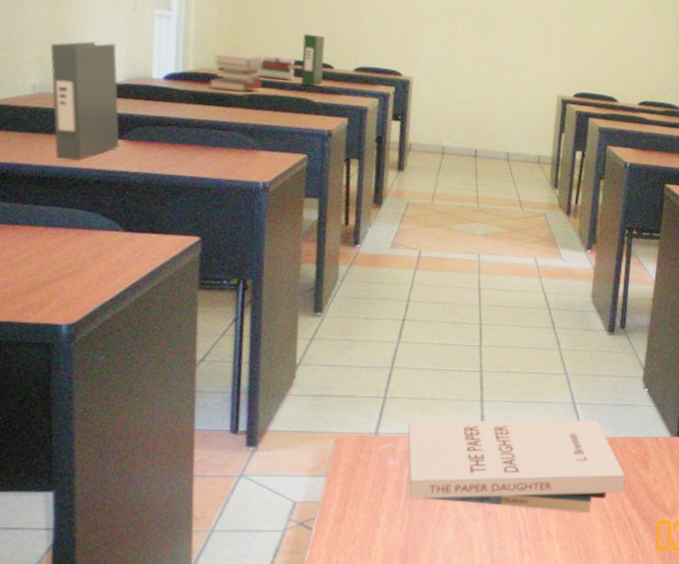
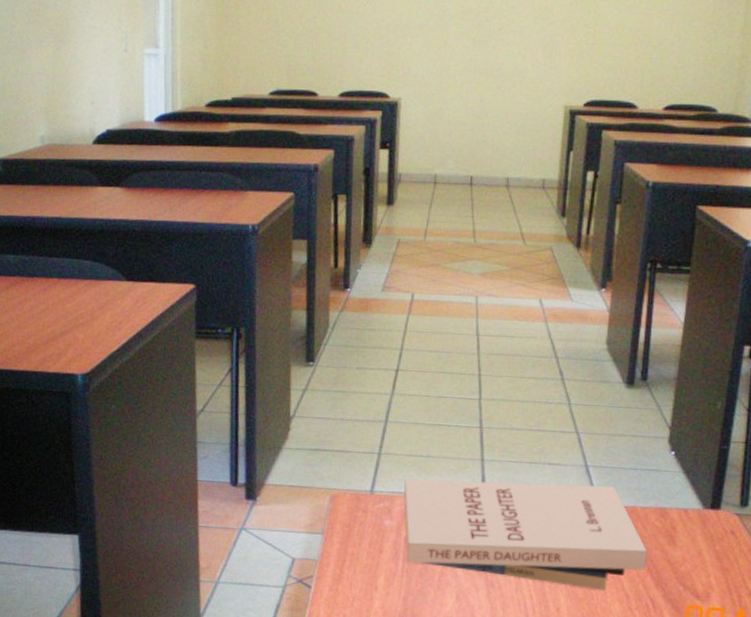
binder: present [49,41,120,160] -> none [53,88,119,211]
books: present [209,52,263,92] -> none [197,87,249,128]
books: present [256,55,296,81] -> none [242,88,280,113]
binder: present [300,33,325,87] -> none [285,59,309,118]

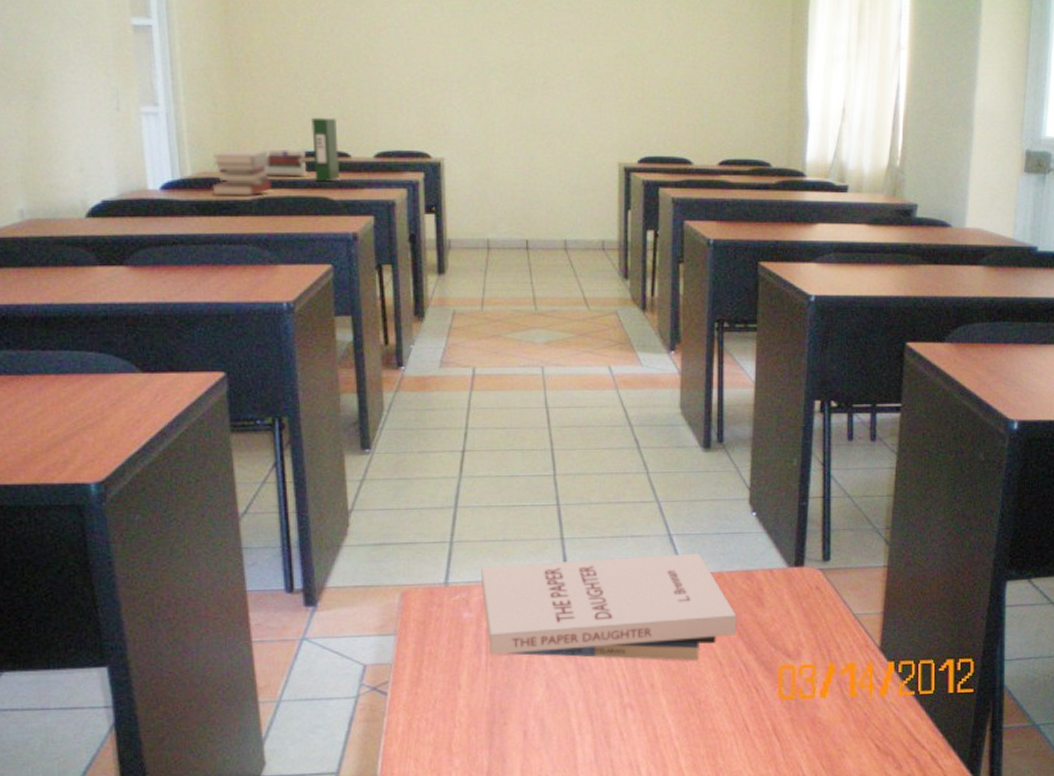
books: none [197,87,249,128] -> present [212,149,273,195]
books: none [242,88,280,113] -> present [263,149,309,177]
binder: none [285,59,309,118] -> present [310,117,340,182]

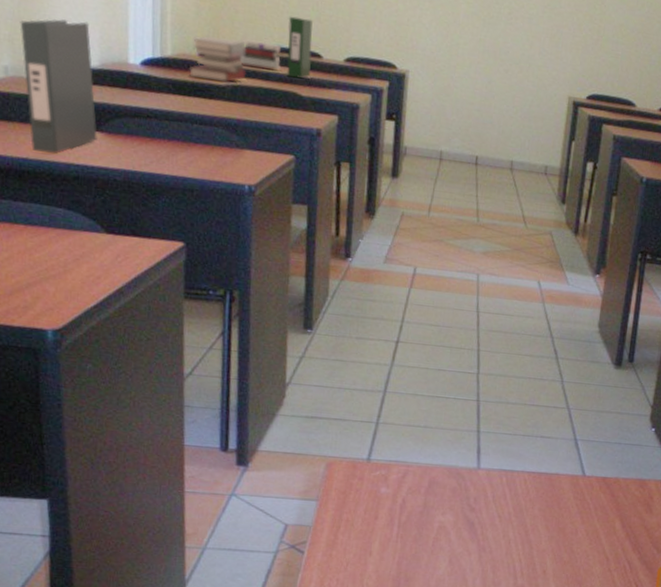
binder: none [31,152,123,295] -> present [19,18,98,154]
books: present [481,553,737,661] -> none [400,448,627,554]

